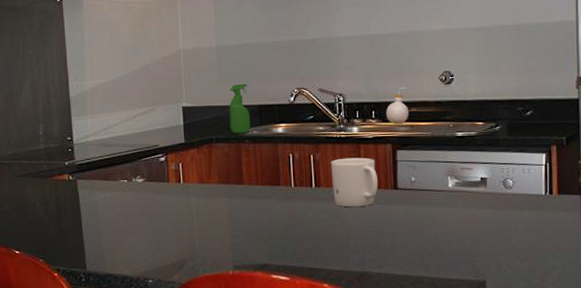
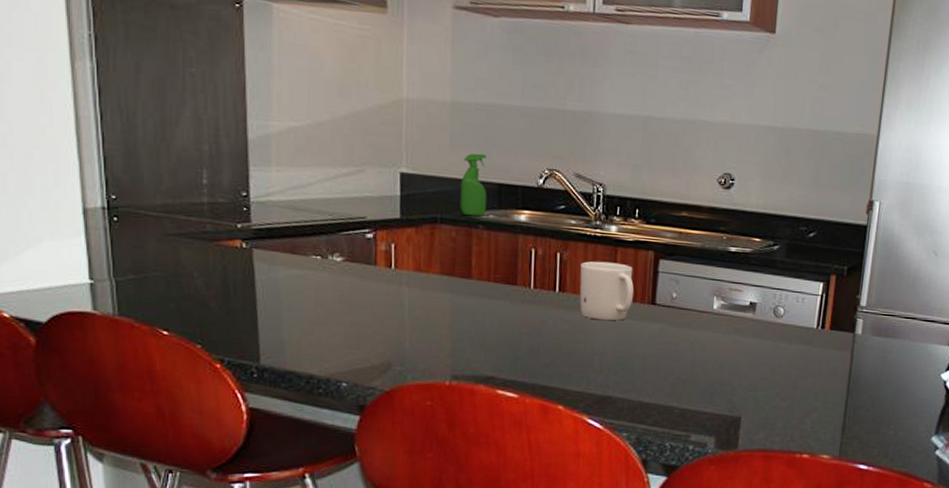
soap dispenser: present [385,86,409,124] -> none [651,184,682,229]

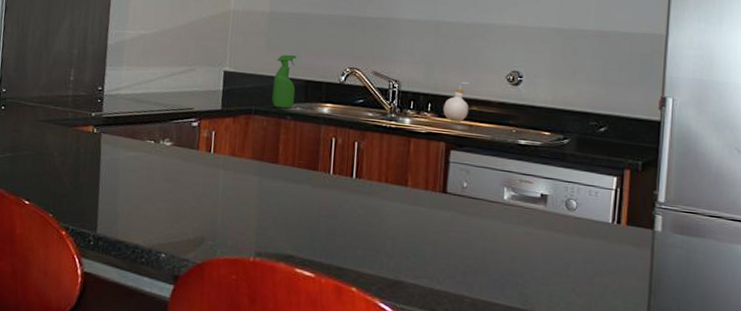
mug: present [579,261,635,321] -> none [374,150,426,208]
soap dispenser: none [651,184,682,229] -> present [442,81,471,122]

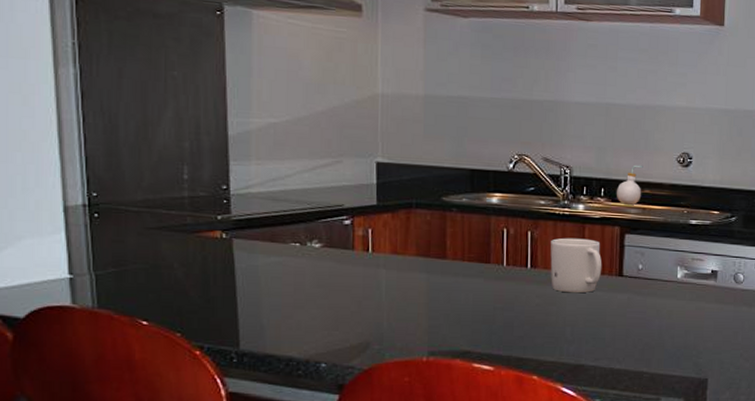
spray bottle: present [271,54,297,109] -> none [434,142,460,201]
mug: none [374,150,426,208] -> present [550,237,603,294]

